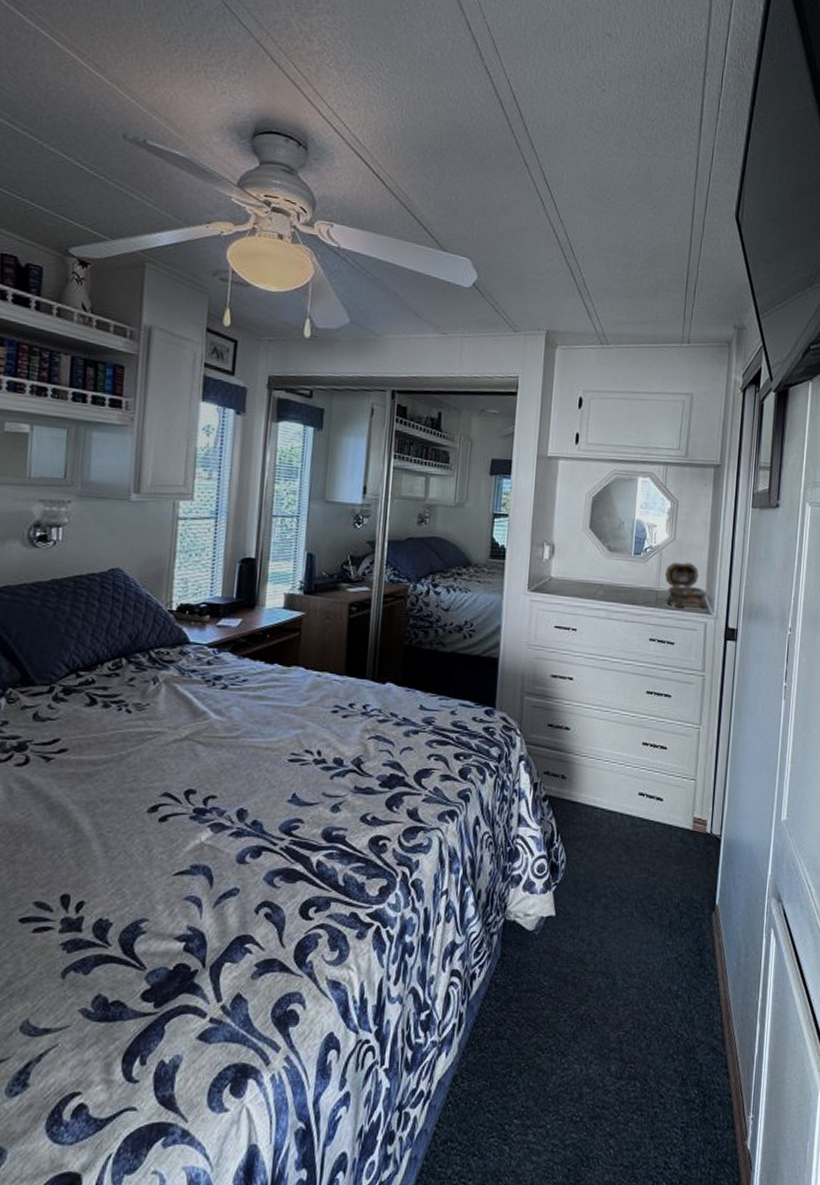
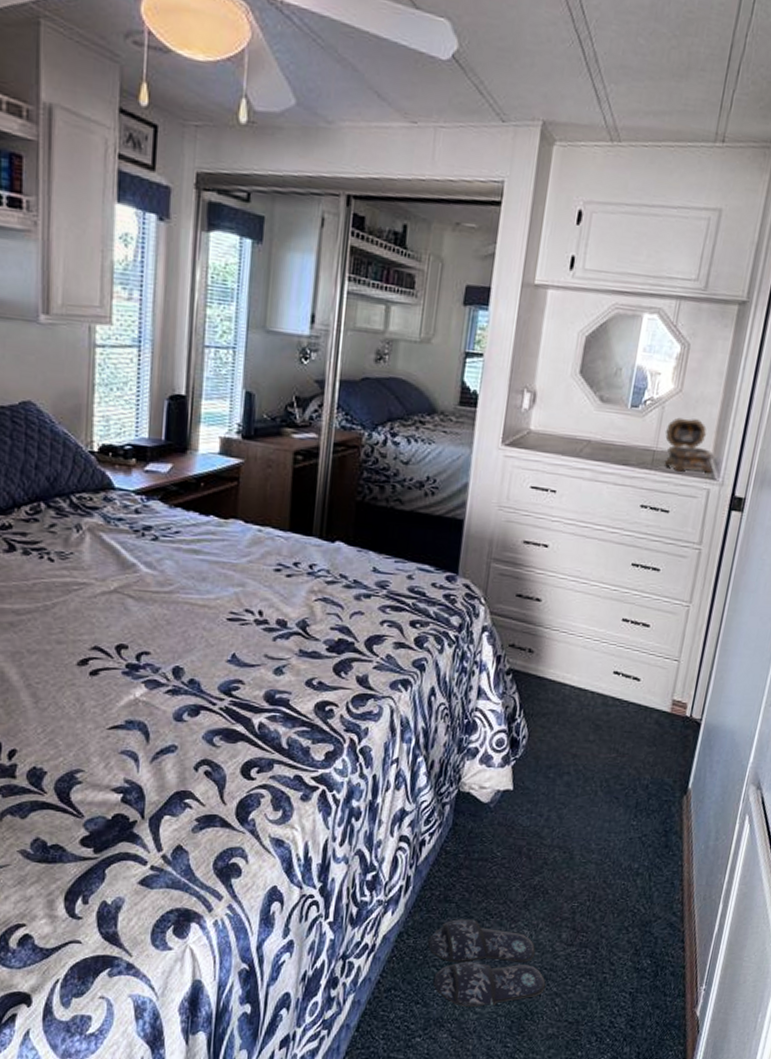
slippers: none [482,1056,599,1156] -> present [428,919,546,1007]

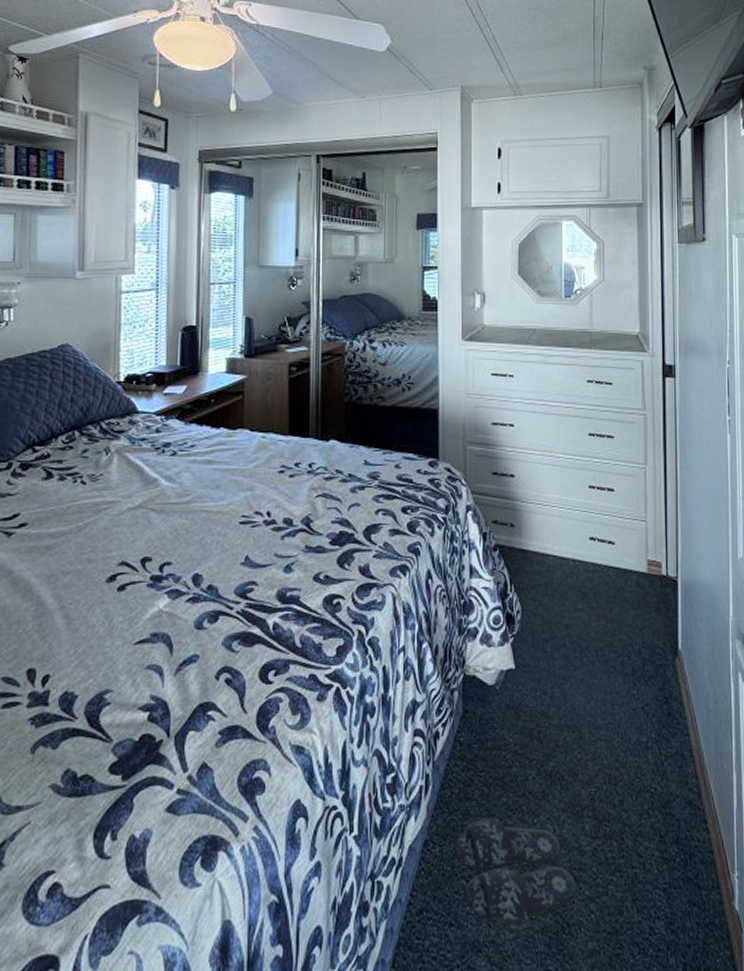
jewelry box: present [665,417,715,475] -> none [596,302,642,348]

